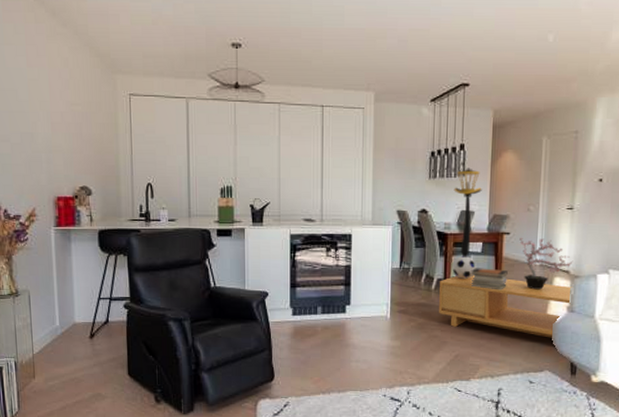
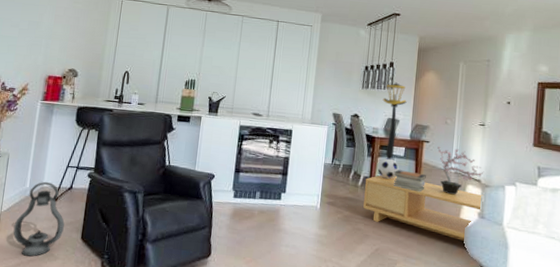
lantern: none [50,317,107,398] -> present [13,181,65,257]

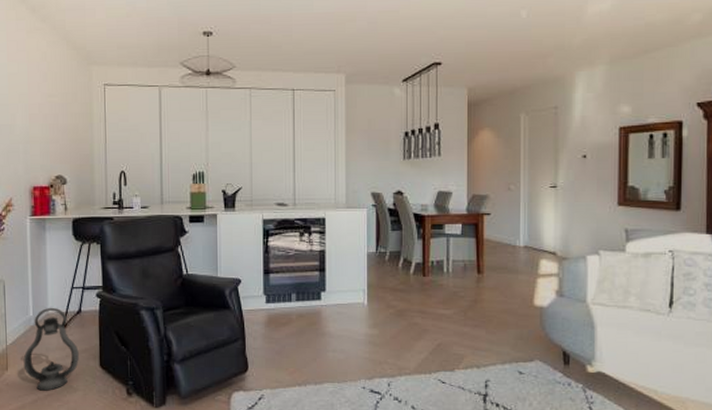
coffee table: present [363,174,484,242] -> none [417,257,561,326]
soccer ball: present [377,158,399,180] -> none [431,239,456,264]
floor lamp: present [382,82,407,160] -> none [429,147,459,240]
book stack: present [393,169,426,192] -> none [451,251,490,274]
potted plant: present [437,146,484,194] -> none [501,217,560,272]

